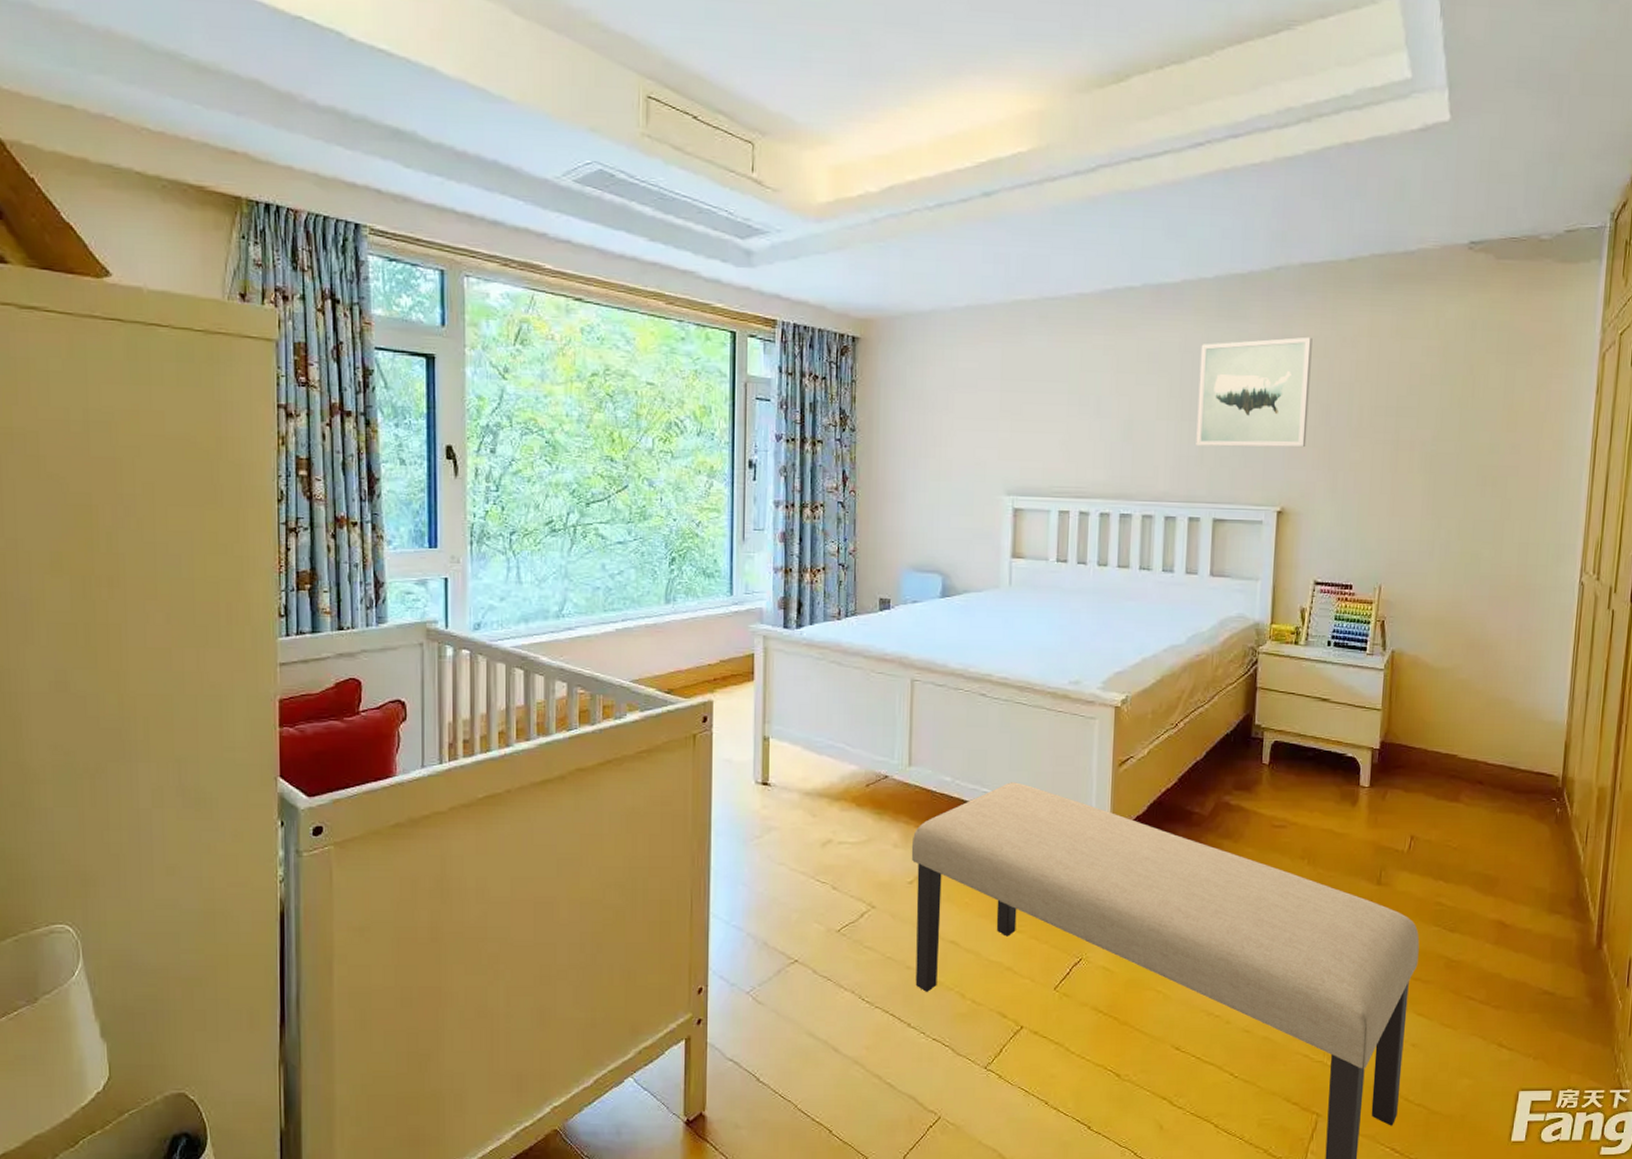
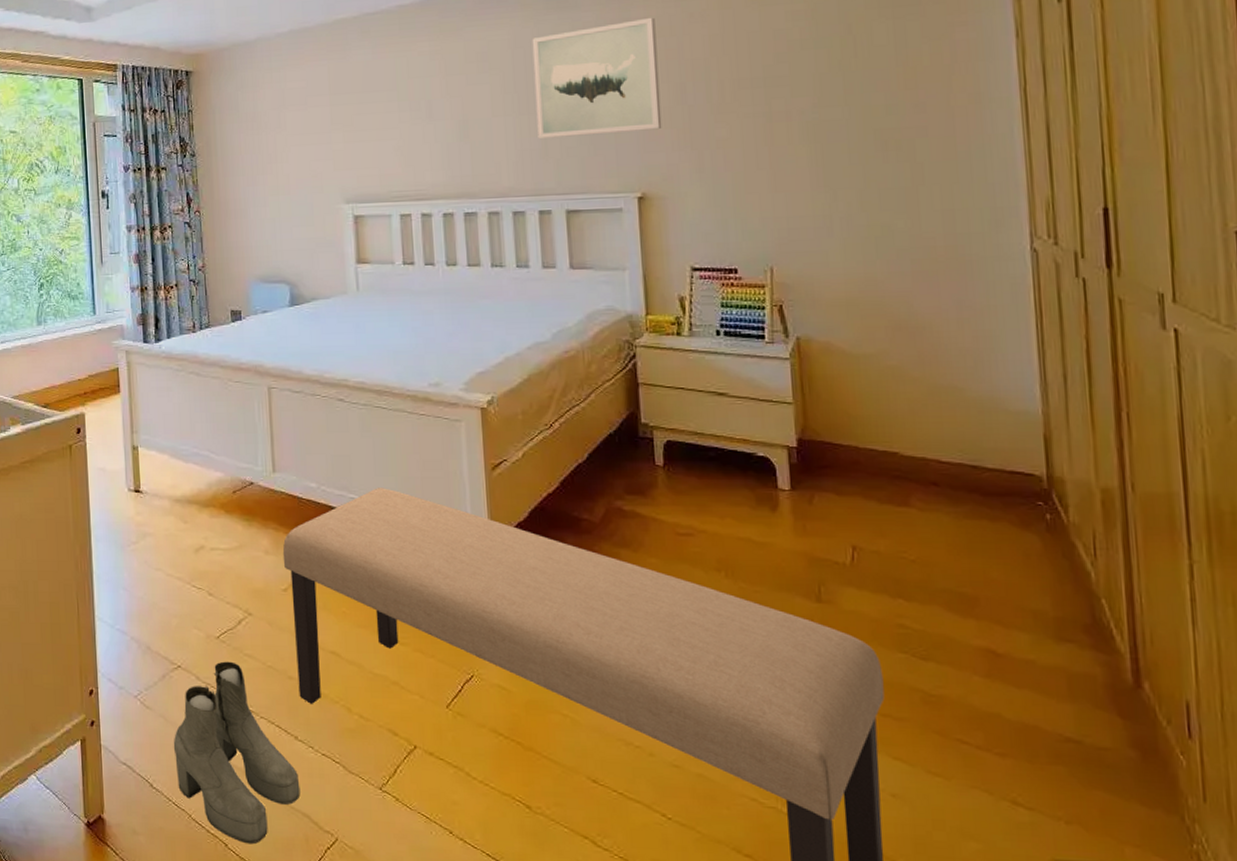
boots: none [784,954,909,1129] -> present [173,661,301,845]

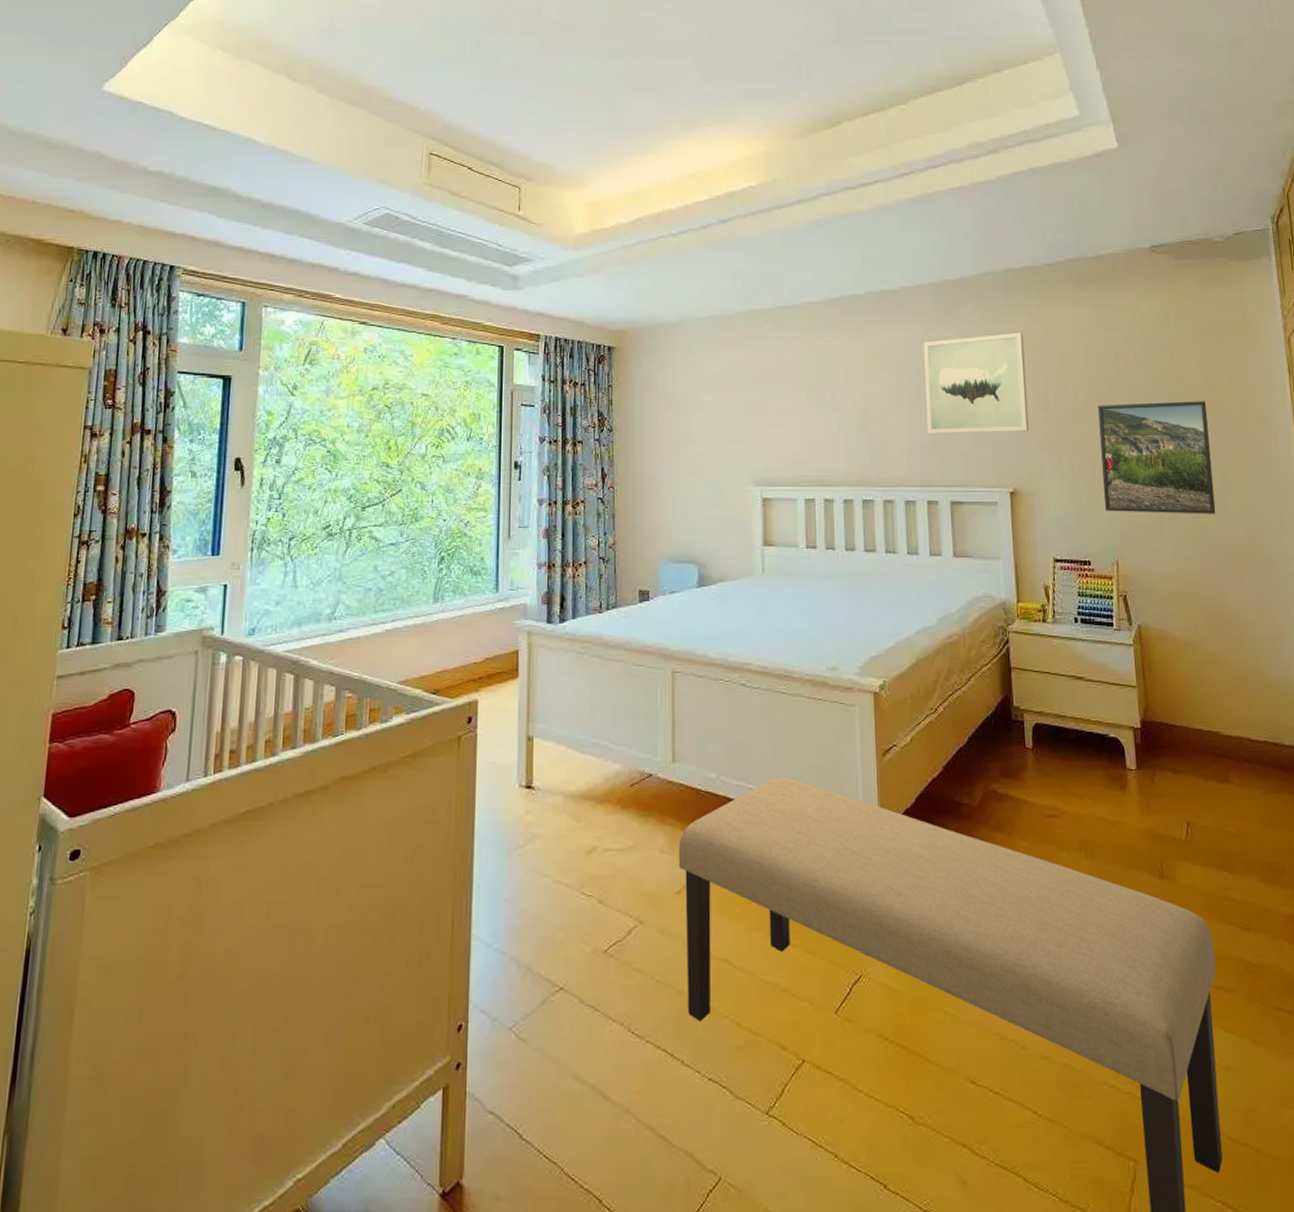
boots: present [173,661,301,845] -> none [548,978,684,1197]
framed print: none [750,79,905,214] -> present [1098,401,1216,514]

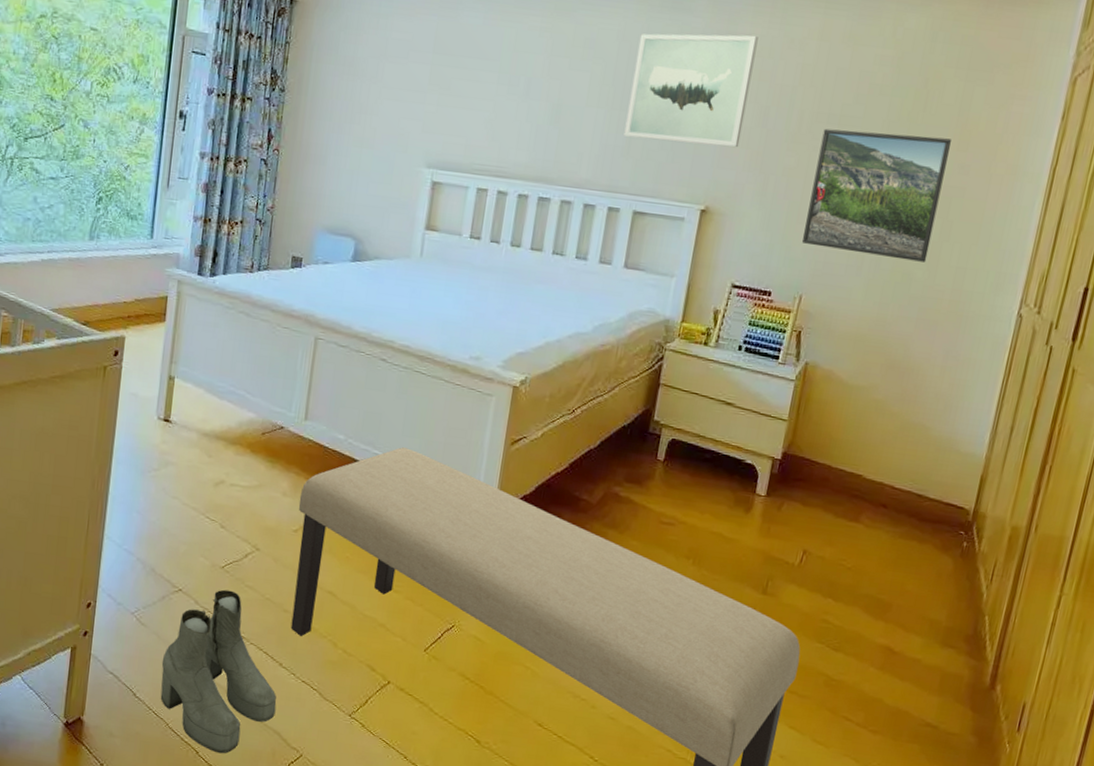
boots: none [548,978,684,1197] -> present [160,589,277,754]

